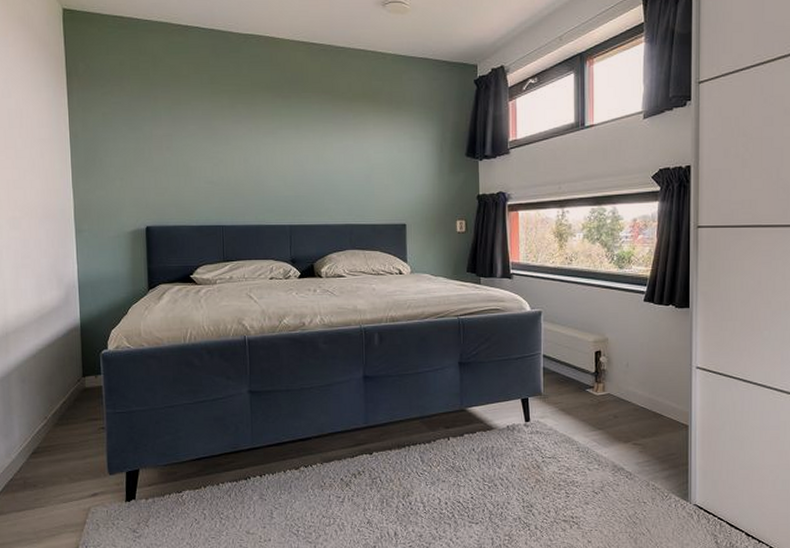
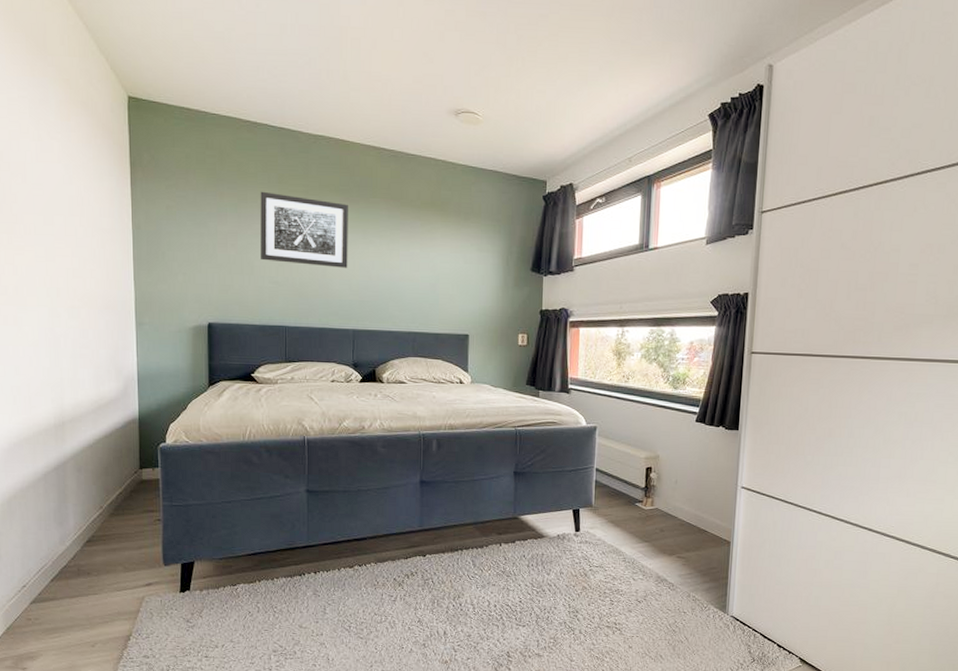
wall art: none [193,92,282,164] -> present [260,191,348,268]

